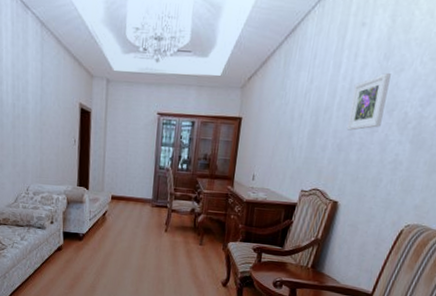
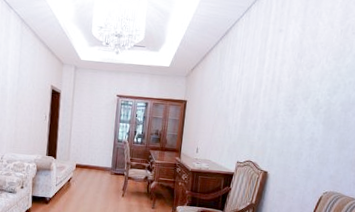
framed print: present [346,73,391,131] -> none [271,68,304,113]

